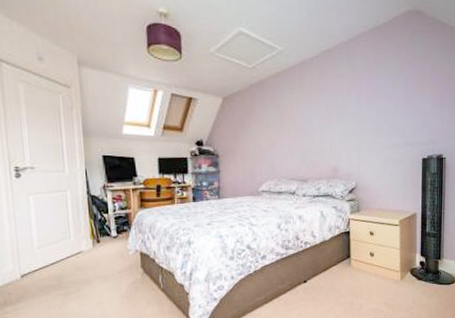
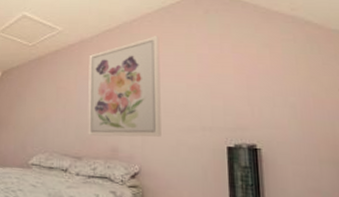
wall art: none [310,57,373,158] -> present [87,36,161,137]

